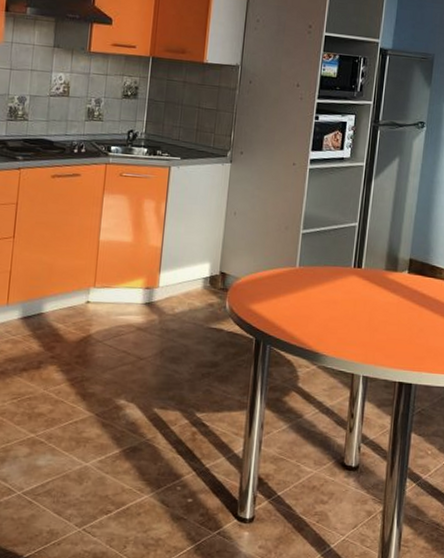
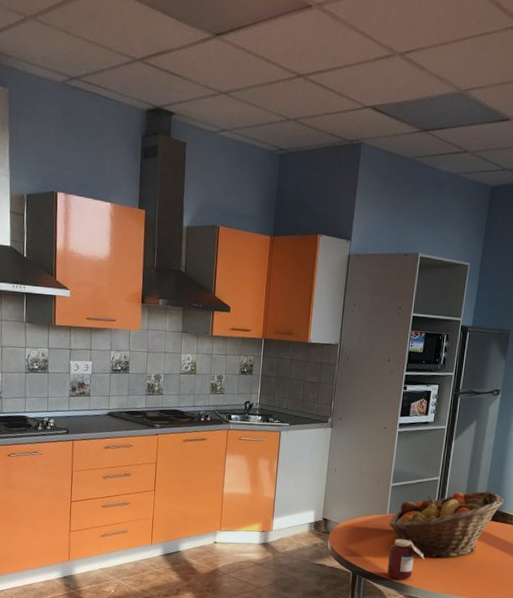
jar: none [297,297,341,348] -> present [387,539,425,580]
fruit basket: none [299,239,432,319] -> present [389,491,504,557]

